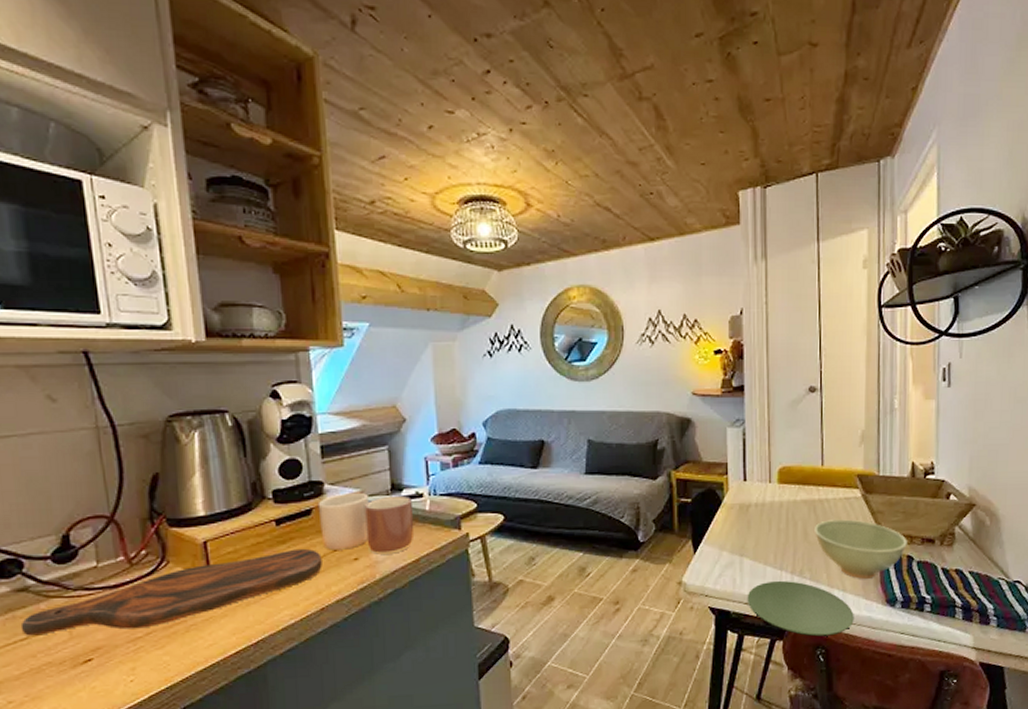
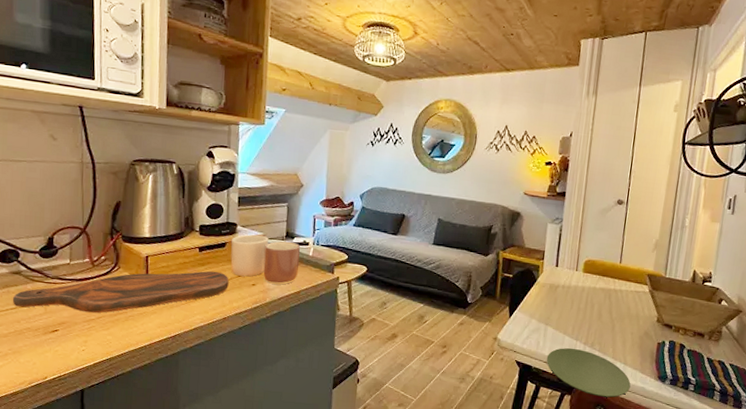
bowl: present [813,519,907,579] -> none [606,306,682,358]

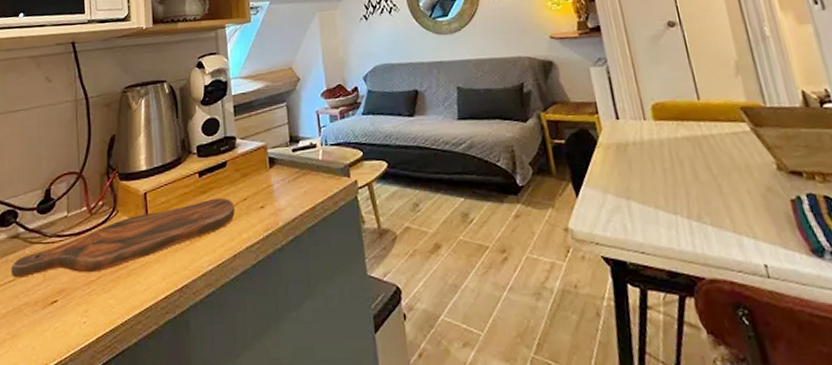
mug: present [230,234,268,277] -> none [231,145,272,199]
mug: present [263,241,300,285] -> none [268,146,311,203]
plate: present [546,348,631,398] -> none [642,227,776,294]

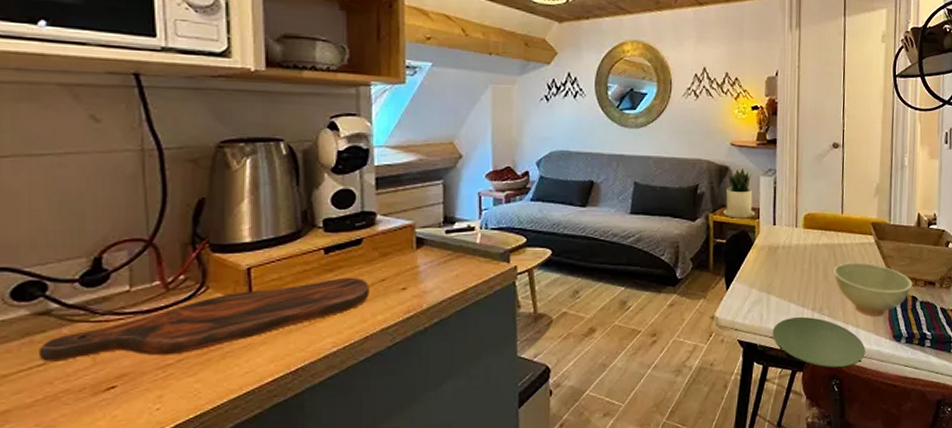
planter: none [552,61,592,116] -> present [723,169,754,219]
plate: none [642,227,776,294] -> present [772,317,865,369]
bowl: none [703,156,821,224] -> present [833,262,912,316]

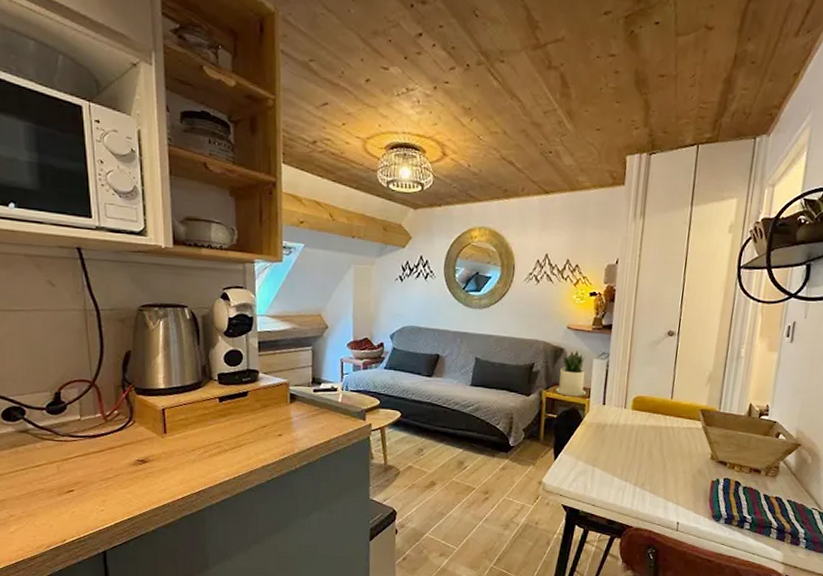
cutting board: present [38,277,370,362] -> none [21,422,253,471]
plate: present [772,317,865,369] -> none [594,490,684,539]
bowl: present [833,262,912,316] -> none [657,444,737,497]

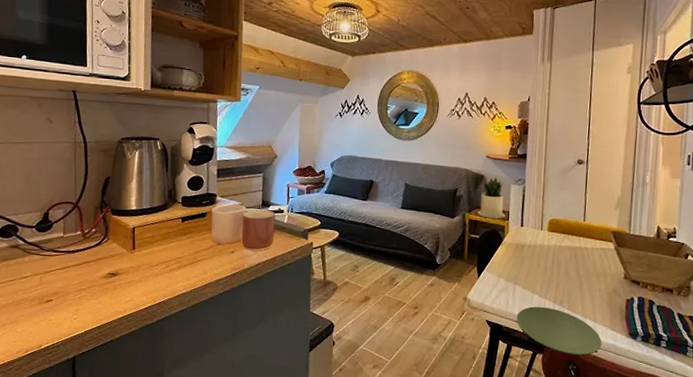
mug: none [253,381,293,427] -> present [210,204,246,244]
mug: none [289,387,329,434] -> present [241,209,276,251]
plate: none [594,490,684,539] -> present [516,306,602,356]

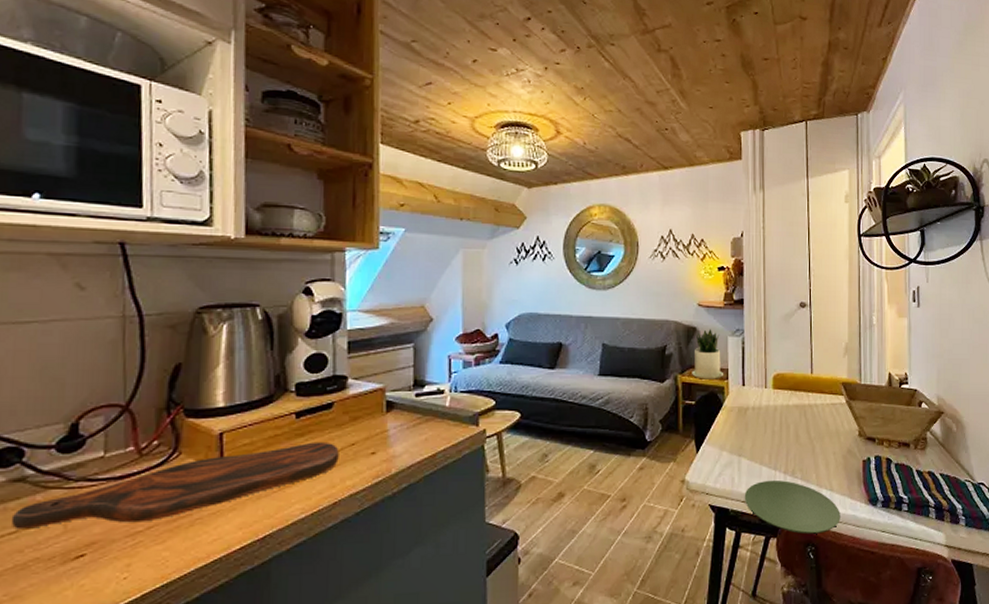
cutting board: none [11,240,210,283] -> present [11,441,339,530]
mug: present [210,204,246,244] -> none [339,387,390,444]
mug: present [241,209,276,251] -> none [384,391,434,449]

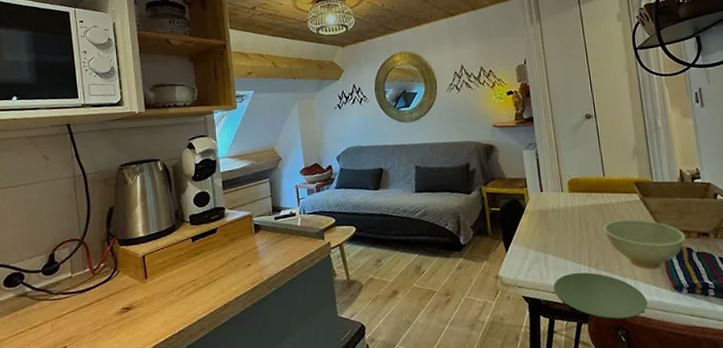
cutting board: present [11,441,339,530] -> none [20,258,225,330]
planter: present [692,329,723,379] -> none [493,145,522,189]
bowl: none [804,423,886,479] -> present [603,219,686,269]

